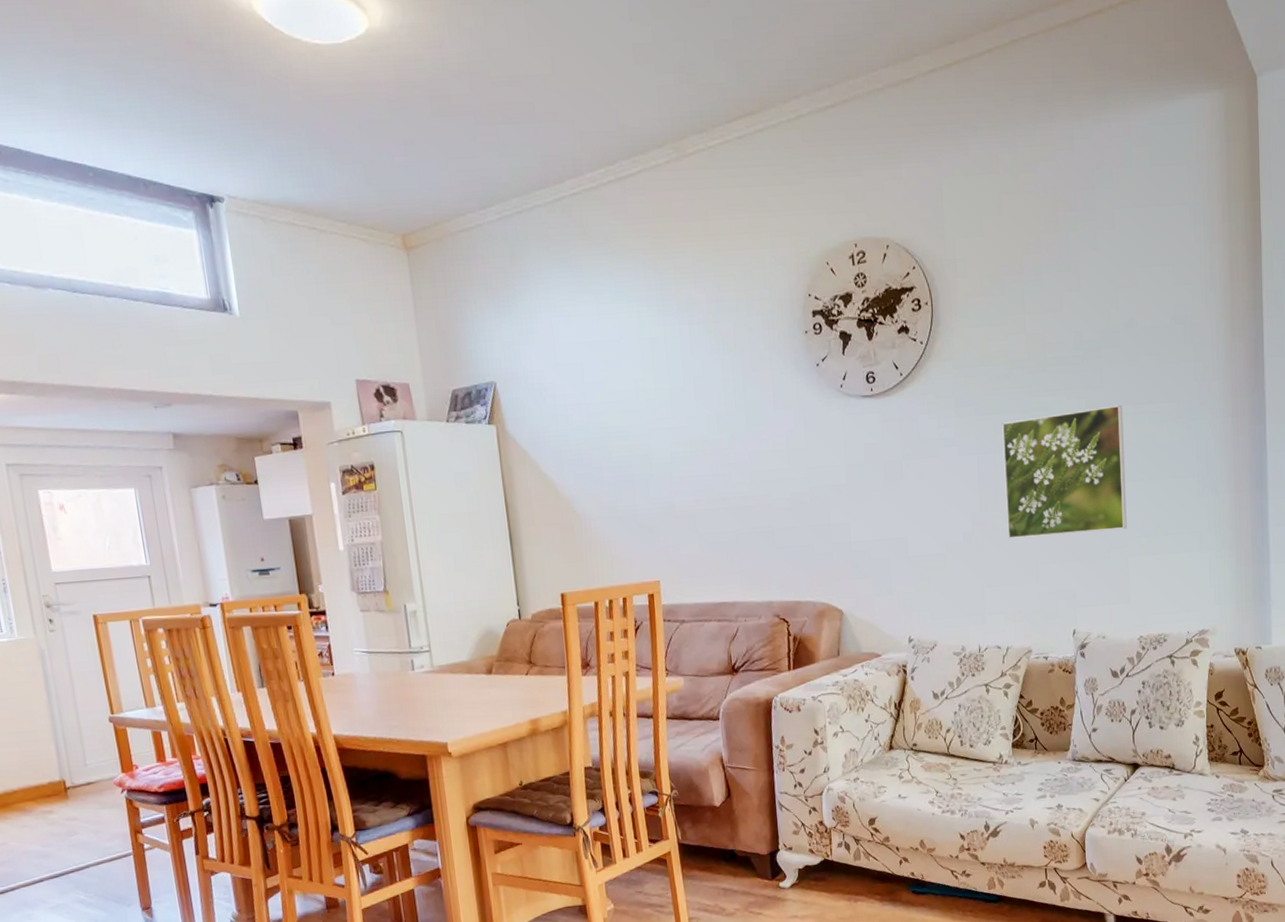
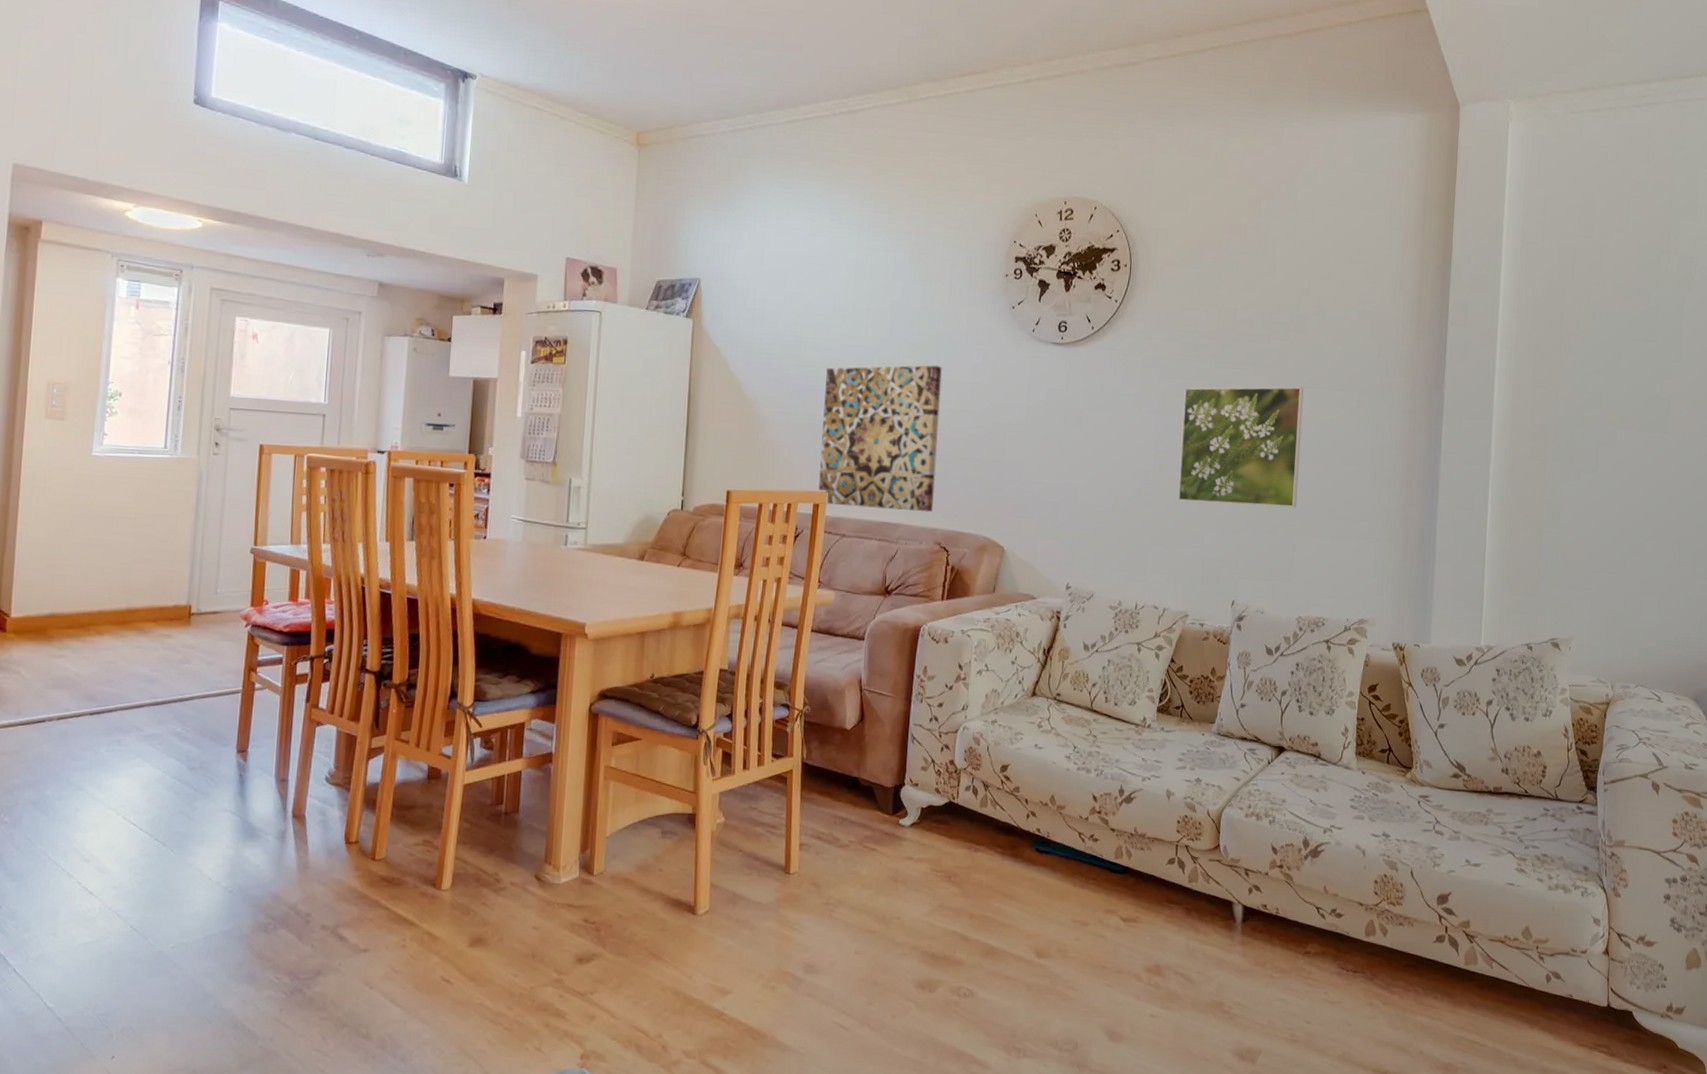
wall art: none [639,436,767,593] -> present [818,365,942,512]

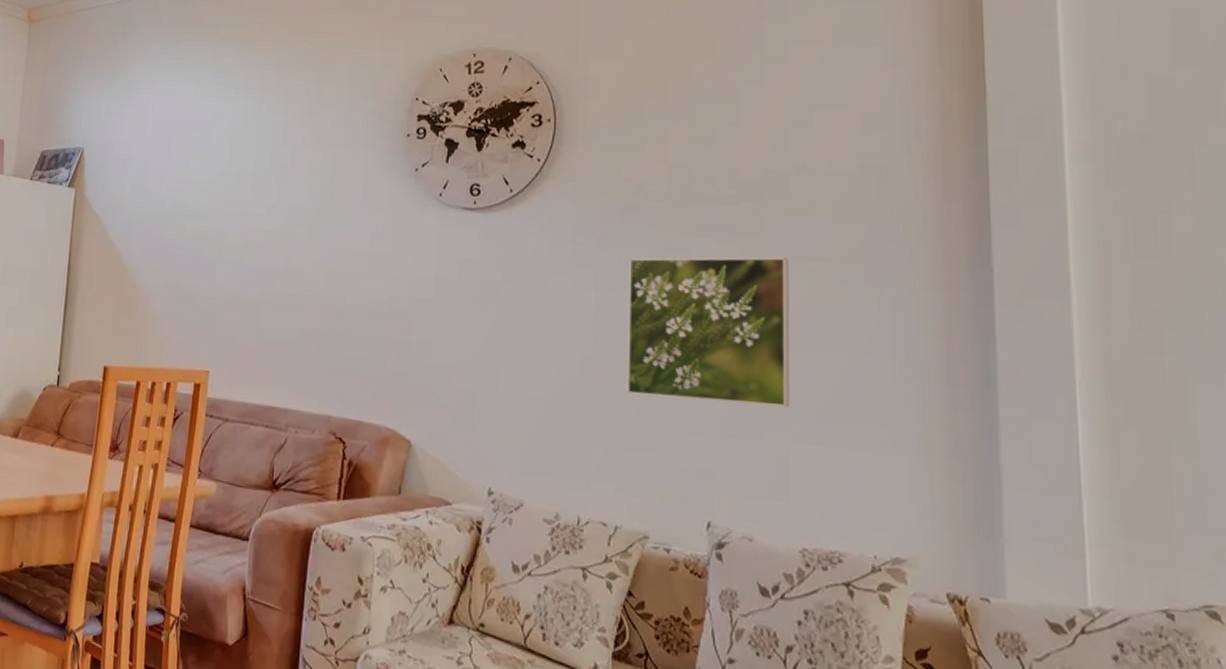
wall art: present [818,365,942,512] -> none [200,233,336,397]

